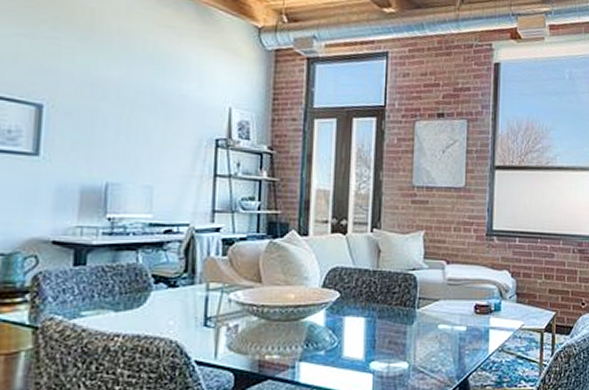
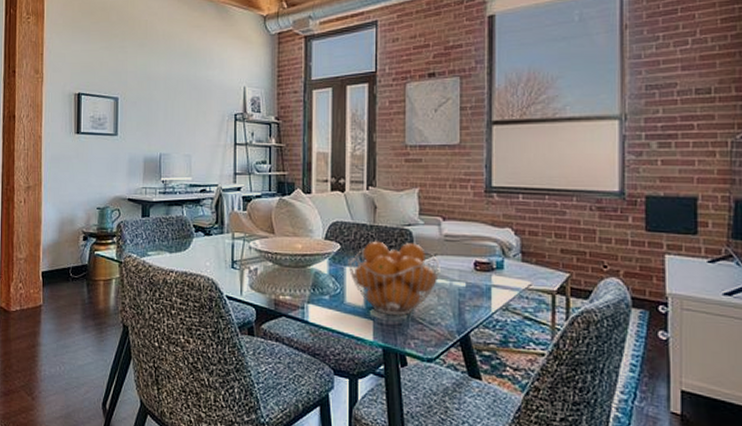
fruit basket: none [347,287,443,367] -> present [348,241,440,316]

